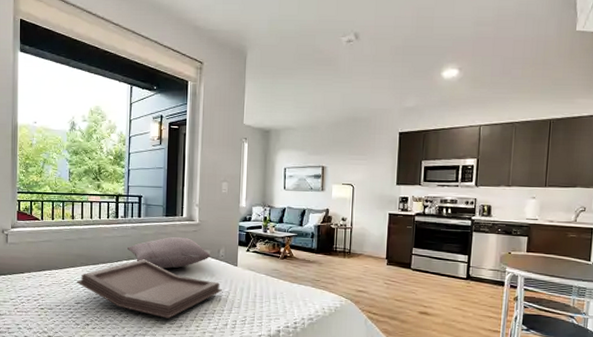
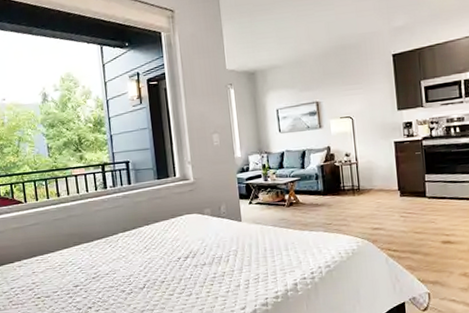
serving tray: present [77,259,222,319] -> none [72,228,229,289]
pillow: present [128,236,211,269] -> none [121,198,212,236]

